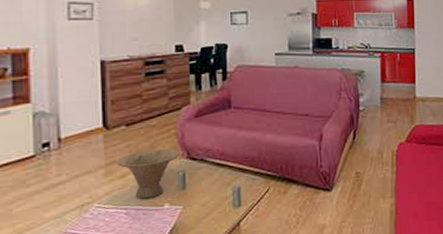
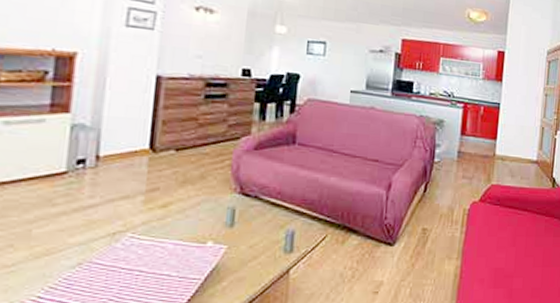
bowl: present [117,148,180,199] -> none [160,179,233,233]

